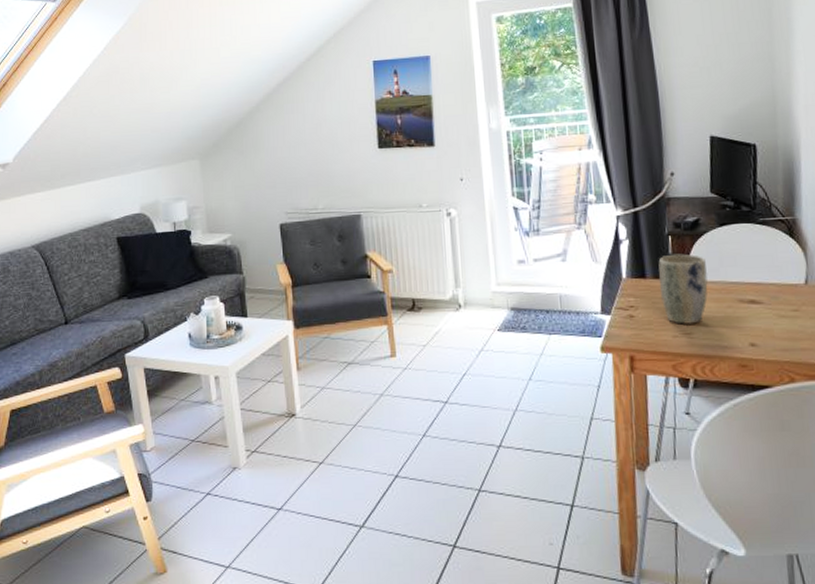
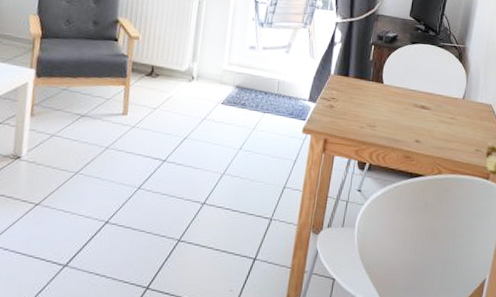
plant pot: present [658,253,708,326] -> none [357,60,396,120]

